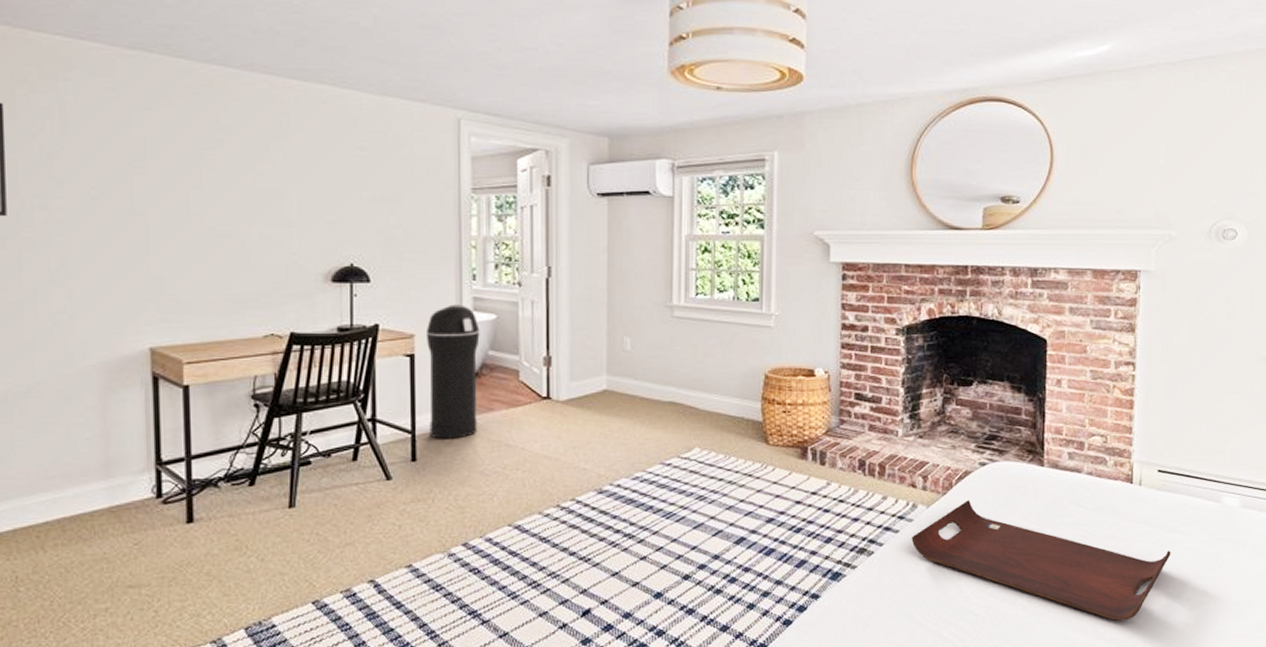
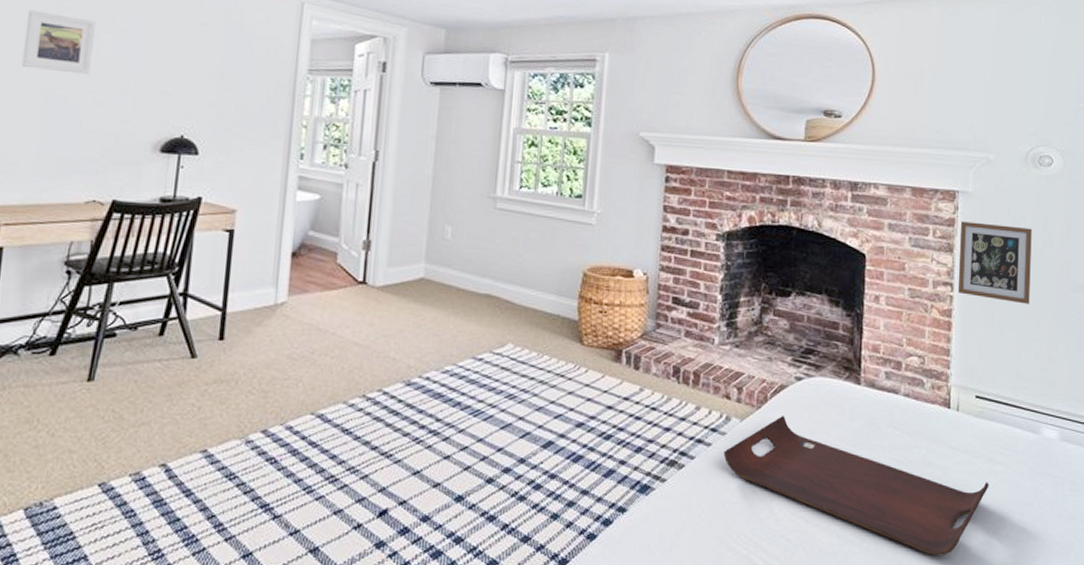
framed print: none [179,145,251,208] -> present [21,10,96,75]
trash can: present [425,305,480,439] -> none [240,182,302,319]
picture frame: none [1139,301,1215,379] -> present [957,221,1032,304]

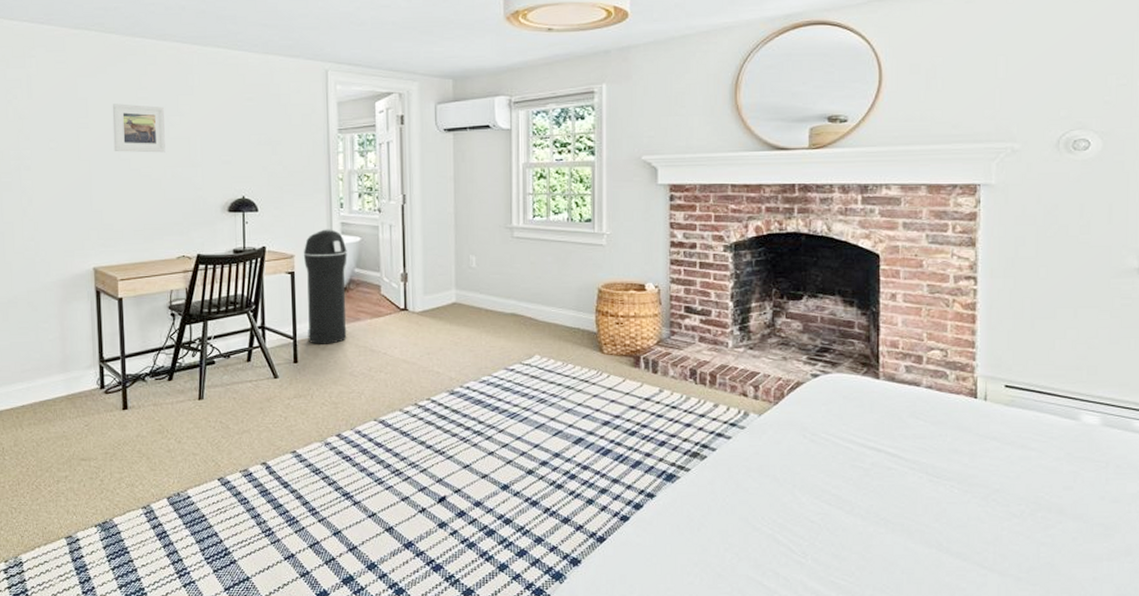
trash can: none [240,182,302,319] -> present [303,229,347,344]
serving tray: present [723,416,989,555] -> none [744,410,1022,535]
picture frame: present [957,221,1032,304] -> none [982,214,1066,293]

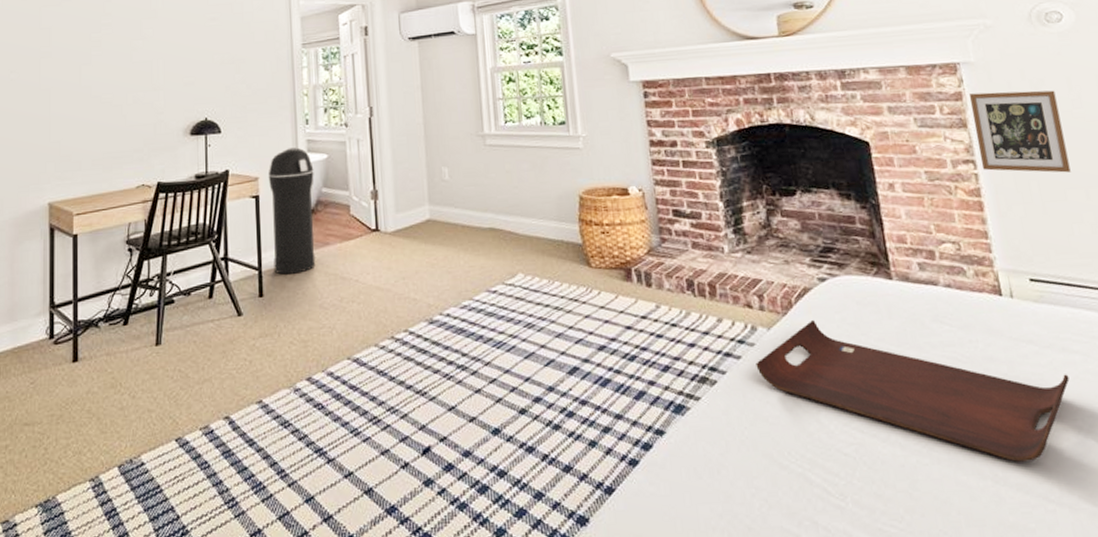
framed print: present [112,103,165,153] -> none [75,31,127,80]
serving tray: none [744,410,1022,535] -> present [756,320,1070,462]
picture frame: none [982,214,1066,293] -> present [969,90,1071,173]

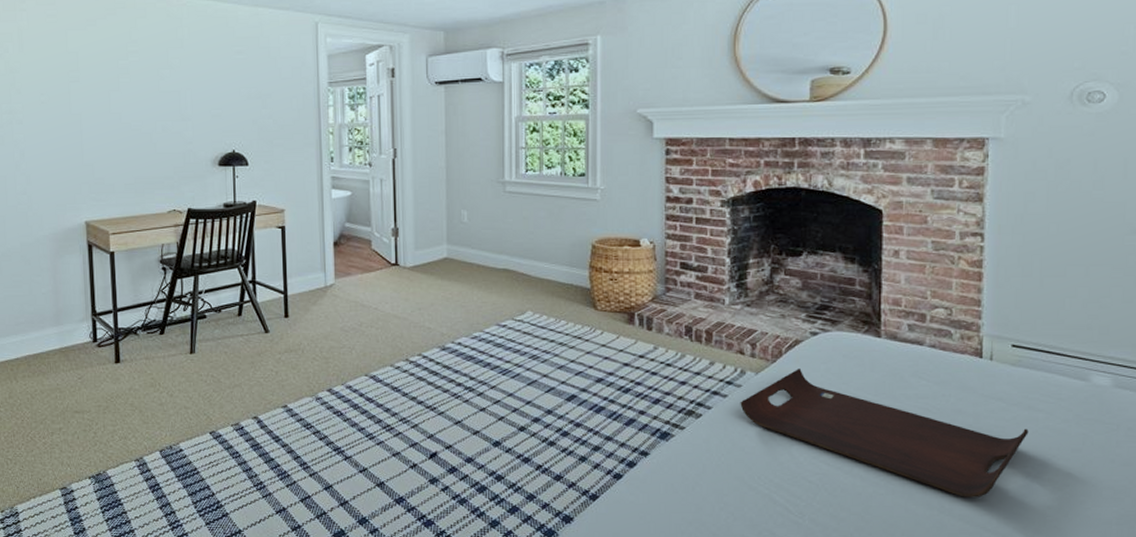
trash can: present [268,147,316,275] -> none [293,183,338,299]
picture frame: present [969,90,1071,173] -> none [989,169,1079,250]

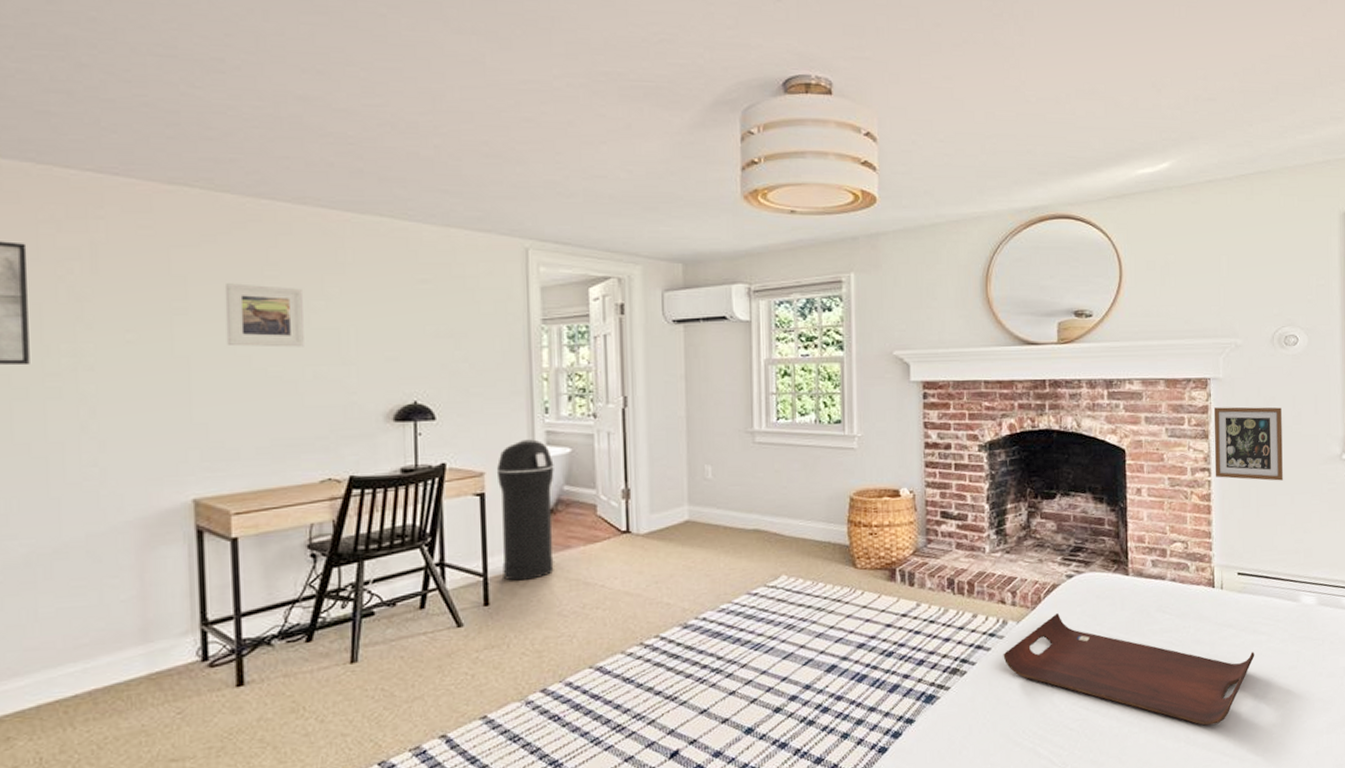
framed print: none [102,57,156,107] -> present [224,283,304,347]
trash can: none [293,183,338,299] -> present [496,439,554,581]
picture frame: none [989,169,1079,250] -> present [1213,407,1283,481]

